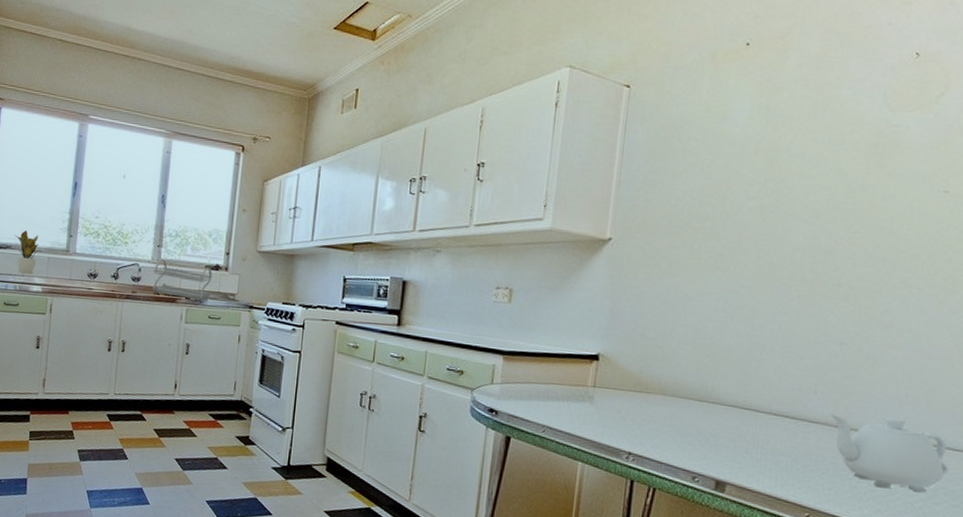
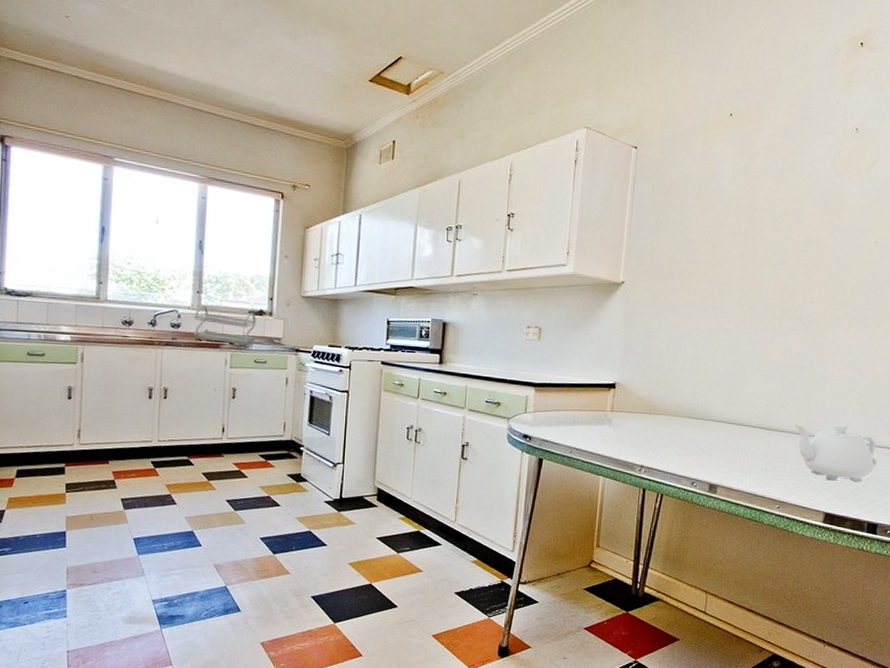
potted plant: present [15,230,42,275] -> none [35,277,69,324]

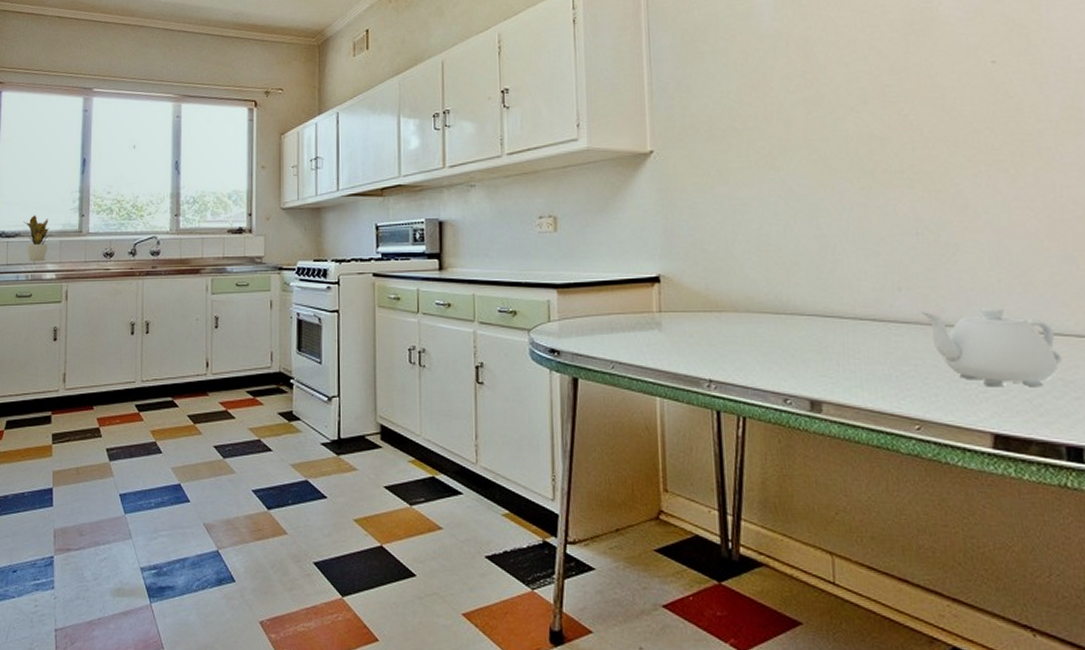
potted plant: none [35,277,69,324] -> present [23,215,53,262]
dish rack: present [193,305,257,348] -> none [172,228,237,271]

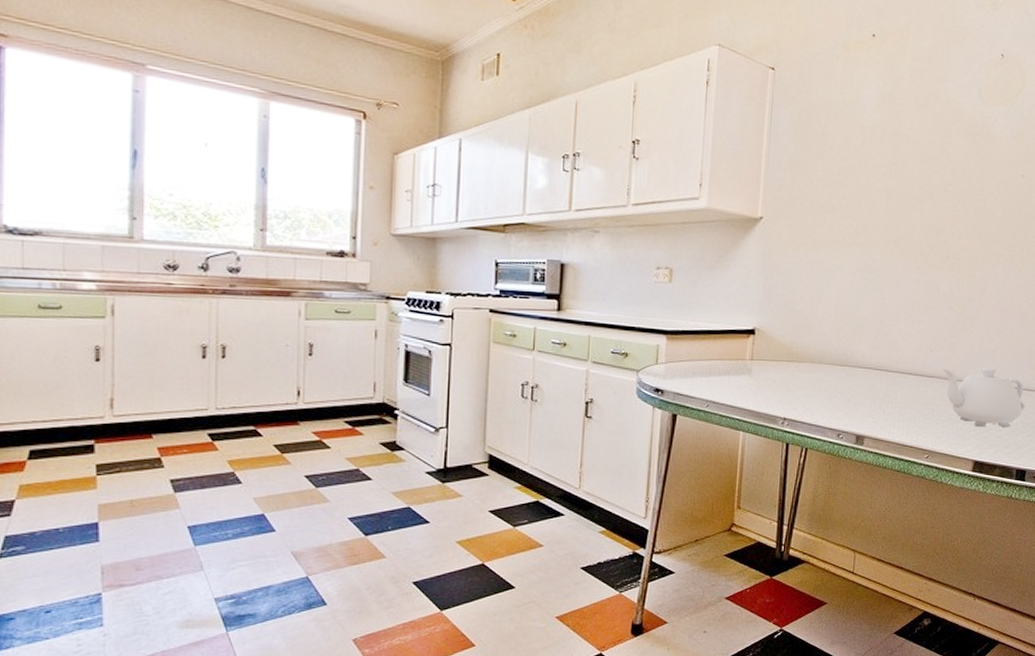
potted plant: present [23,215,53,262] -> none [46,211,92,269]

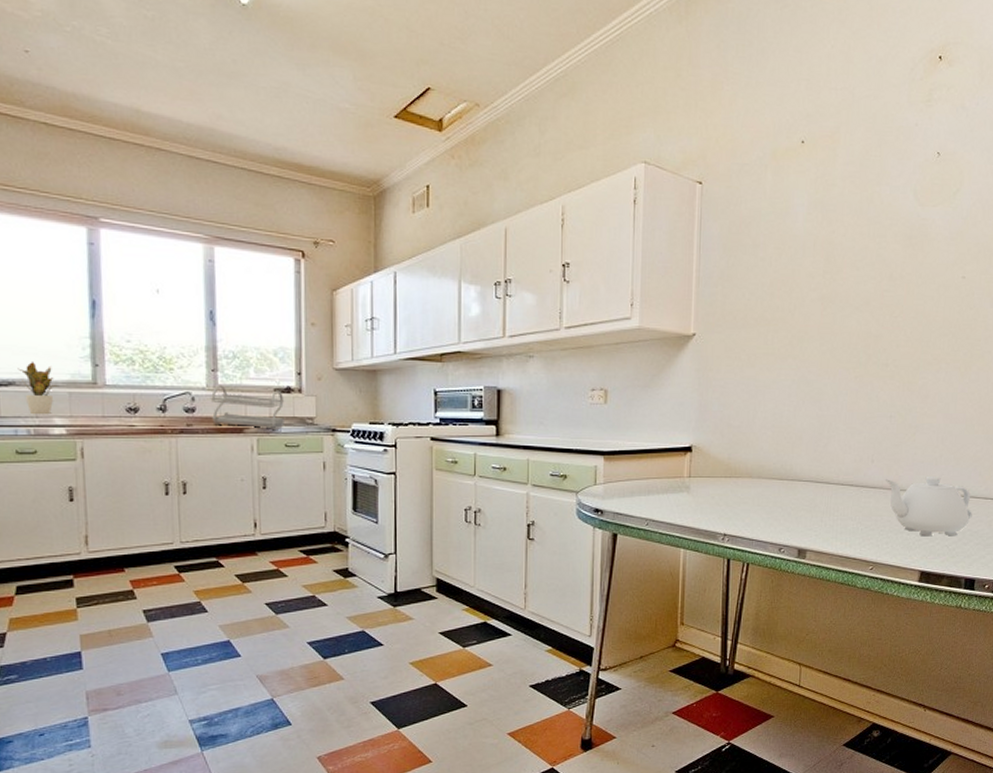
potted plant: none [46,211,92,269] -> present [17,362,60,415]
dish rack: none [256,245,337,296] -> present [210,385,286,431]

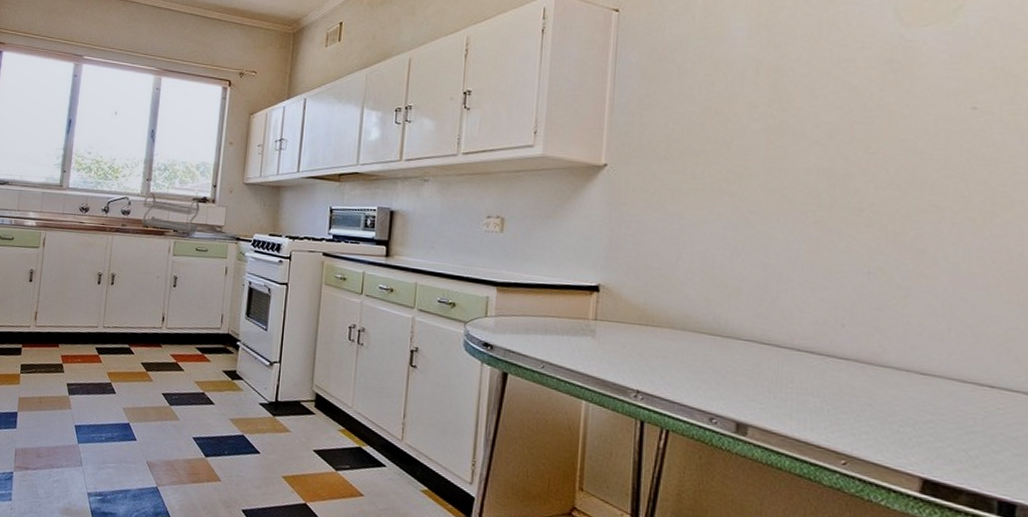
potted plant: present [17,362,60,415] -> none [12,167,37,210]
teapot: present [886,477,972,537] -> none [863,350,1006,440]

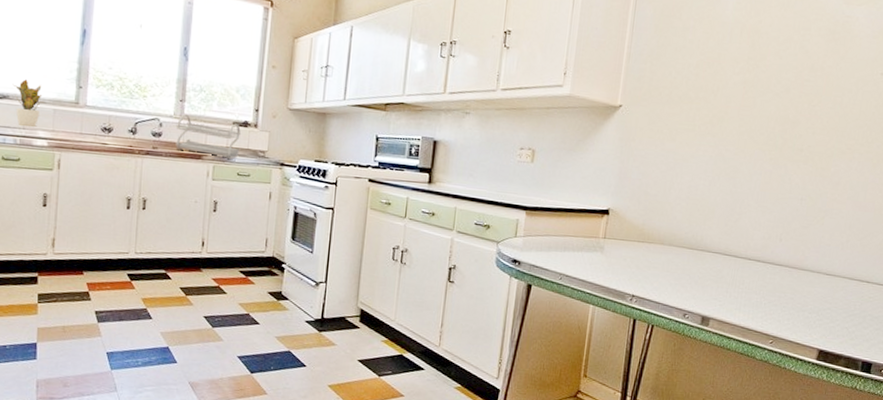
potted plant: none [12,167,37,210] -> present [12,79,47,128]

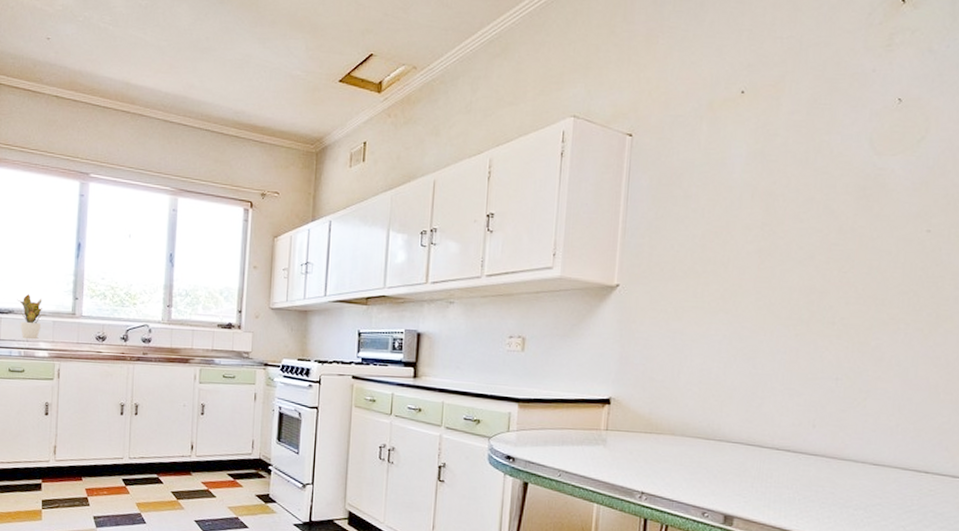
dish rack: present [175,114,241,160] -> none [164,319,225,363]

